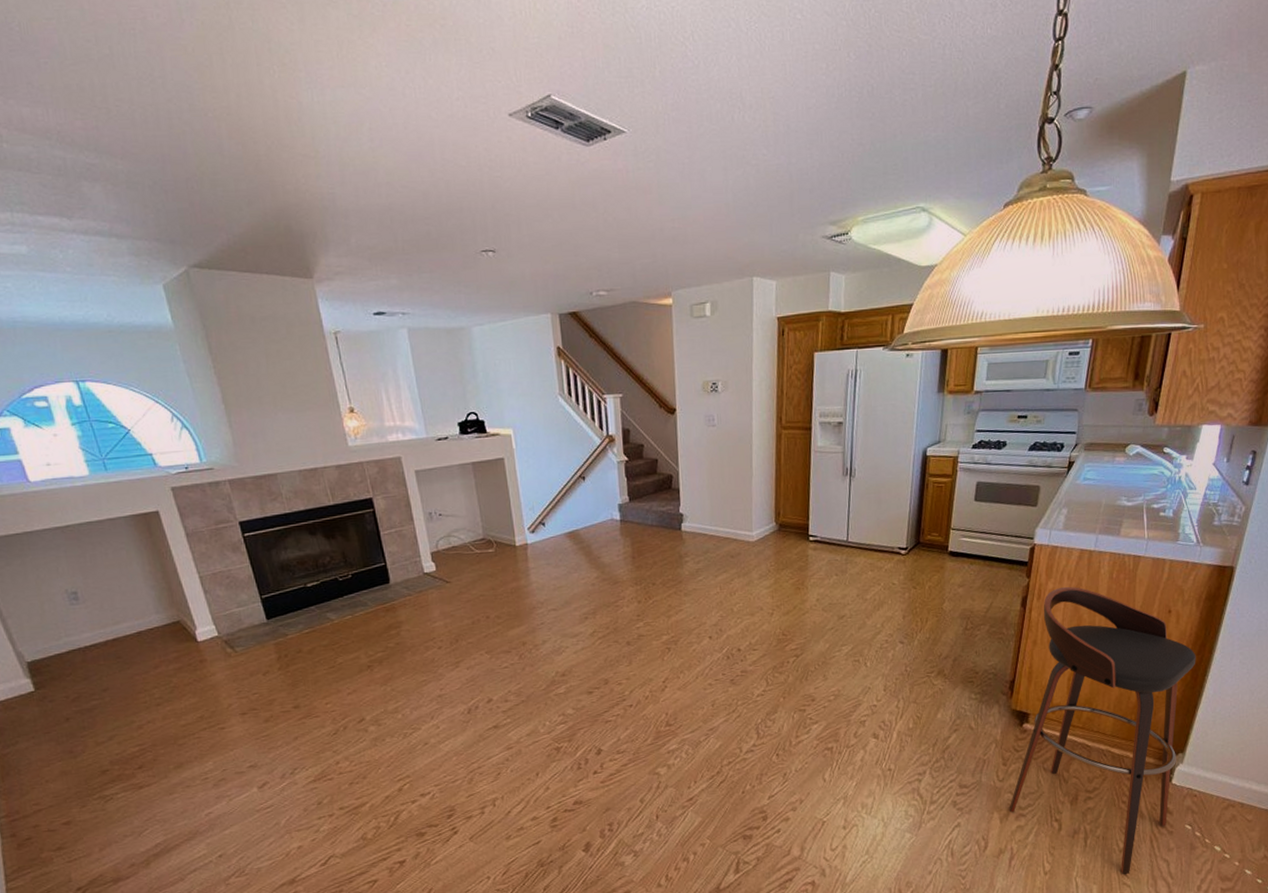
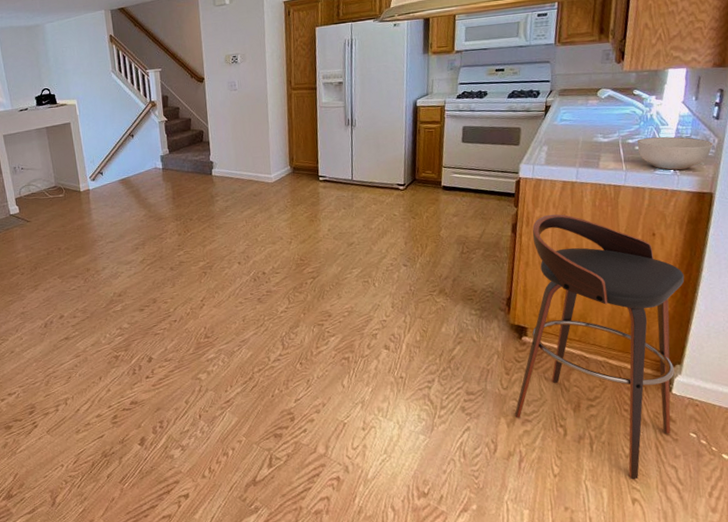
bowl: none [1162,502,1240,541] -> present [636,136,714,170]

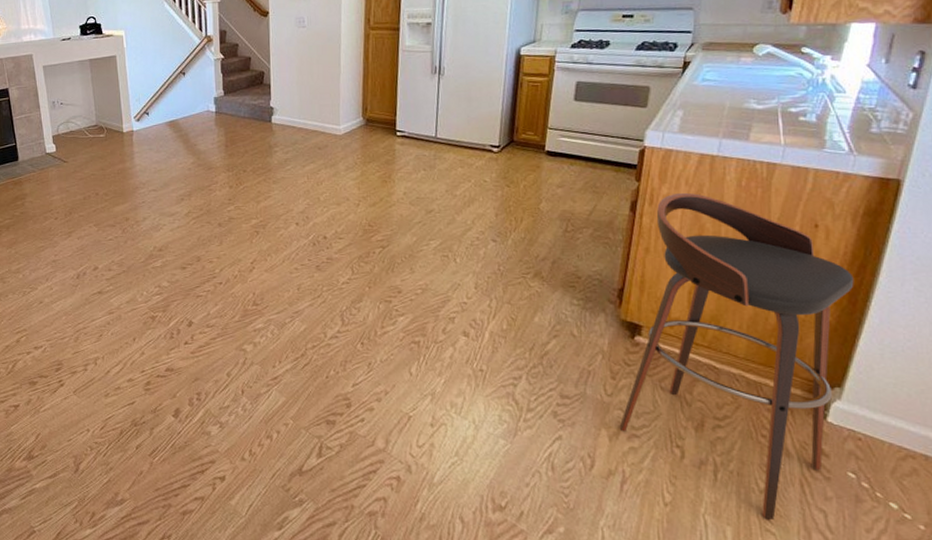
bowl: present [636,136,714,170] -> none [801,106,906,149]

